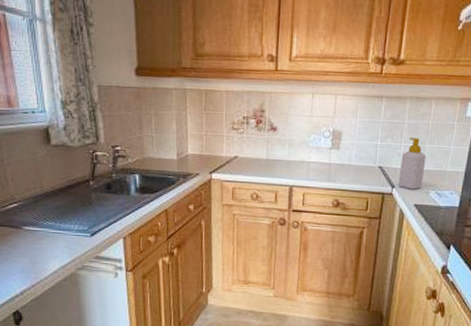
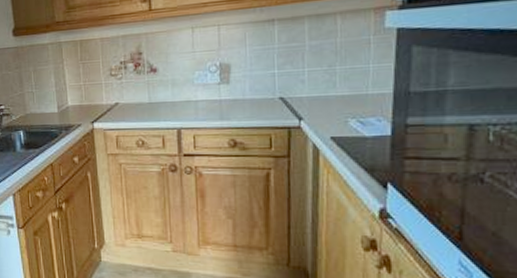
soap bottle: present [397,137,427,190] -> none [305,60,339,120]

